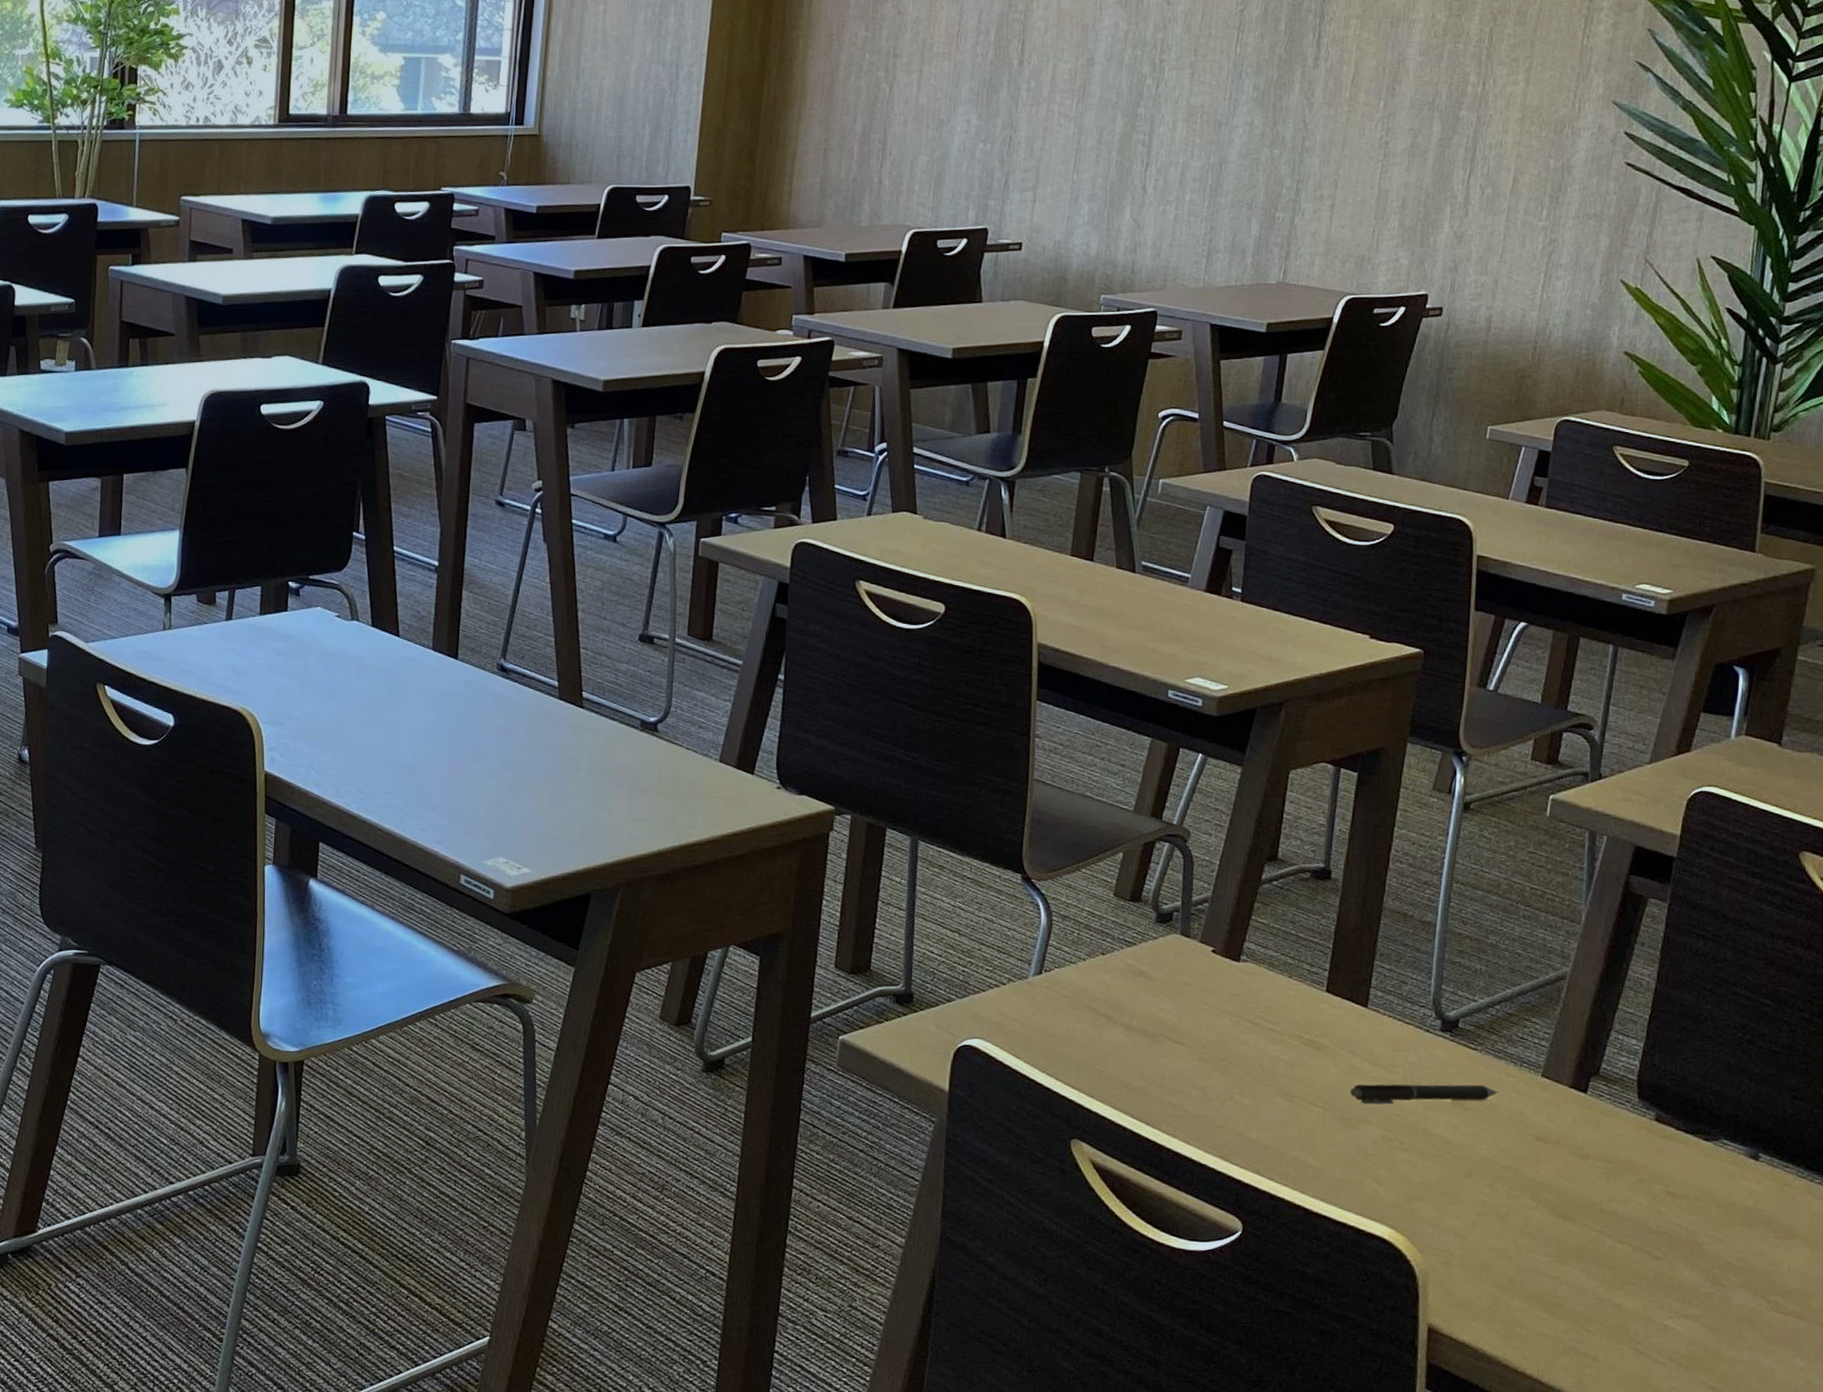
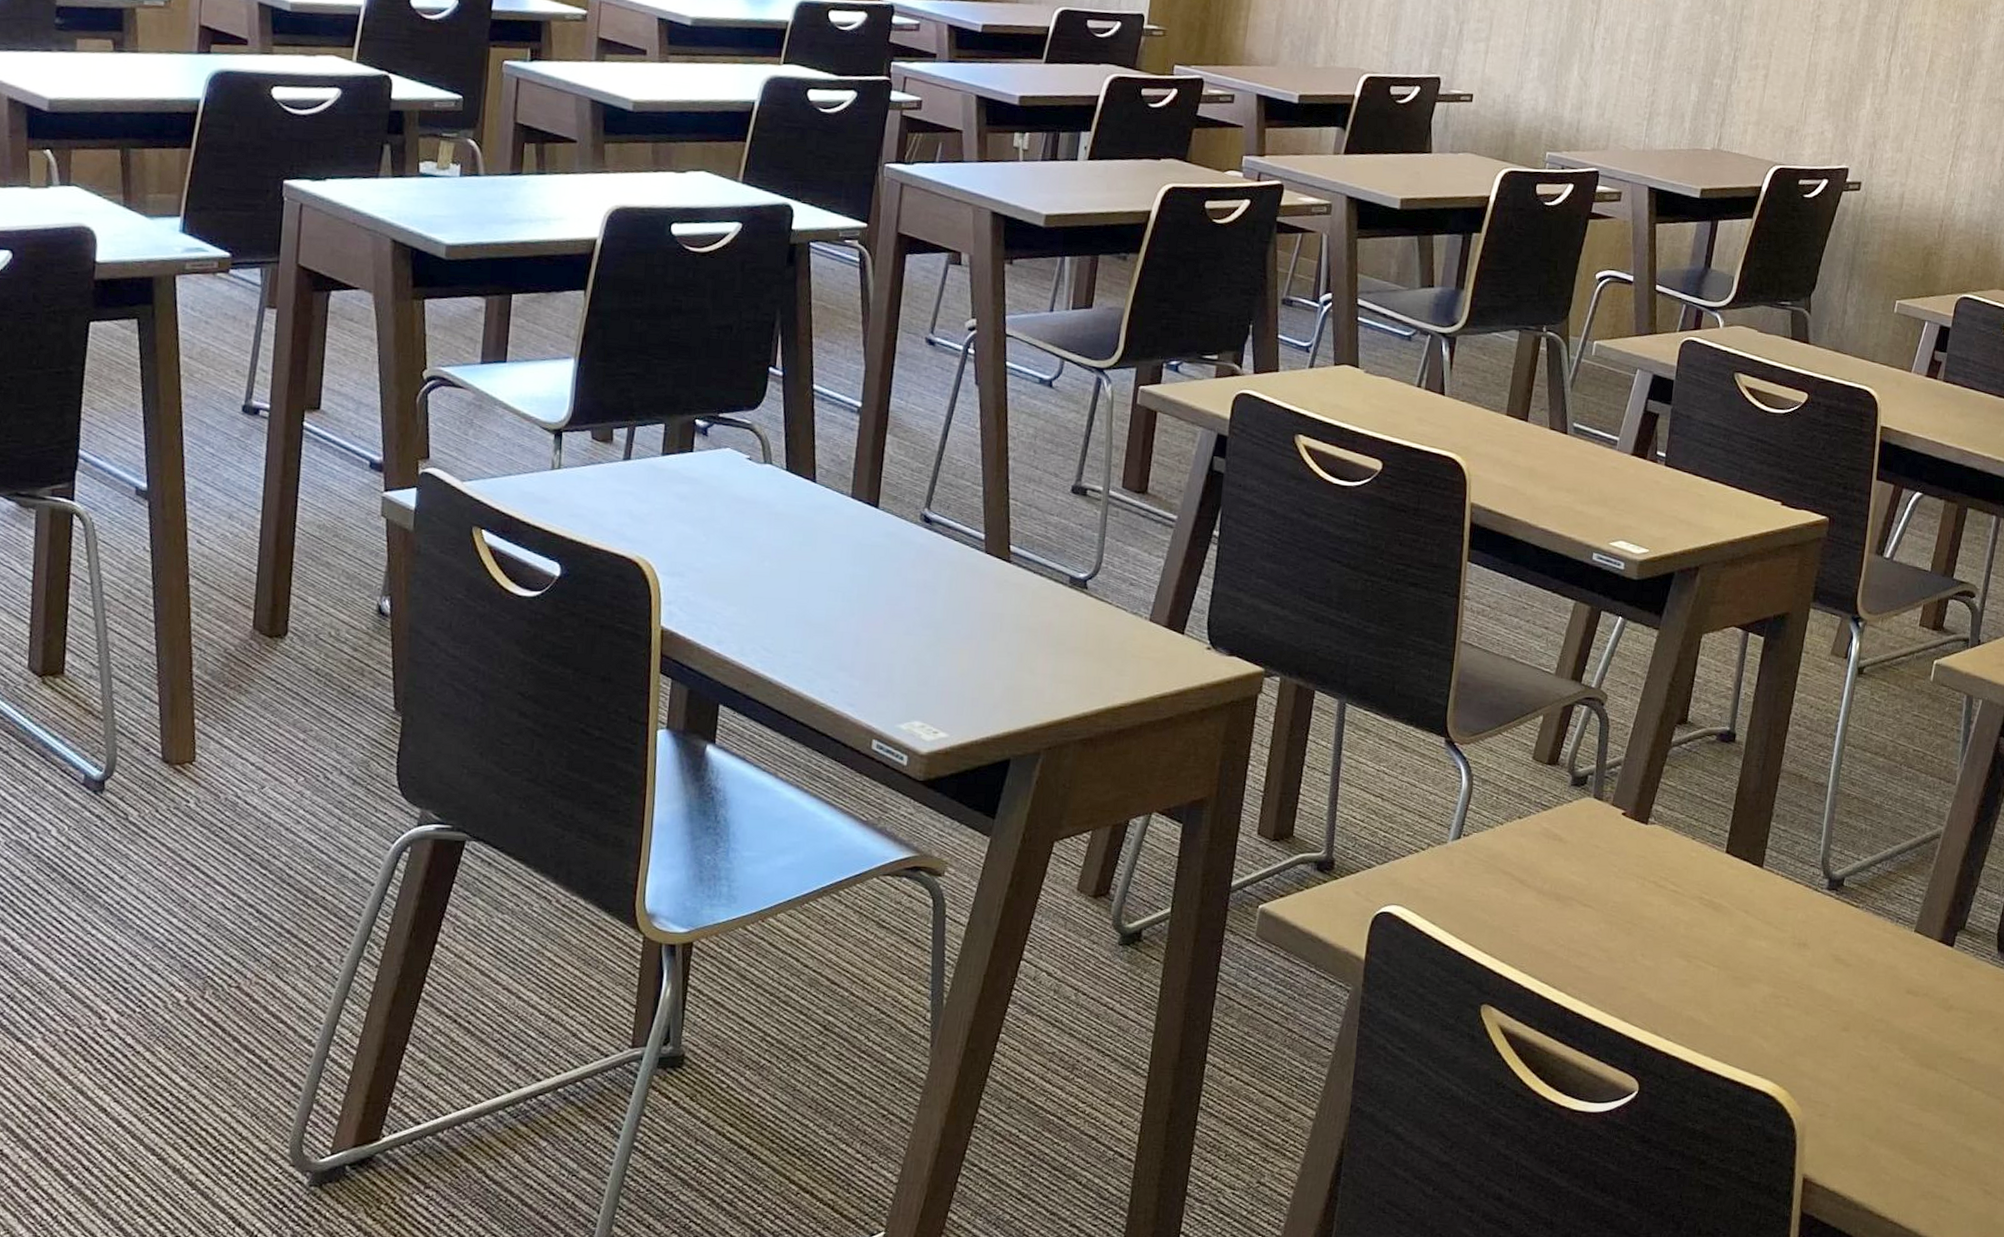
pen: present [1349,1084,1498,1105] -> none [1743,941,1876,963]

